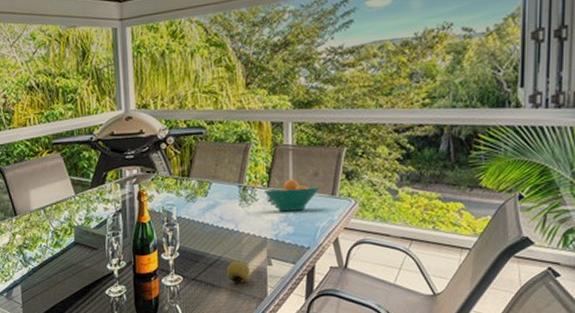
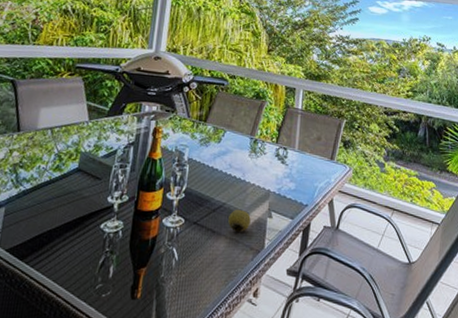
fruit bowl: present [263,179,321,212] -> none [272,139,322,170]

